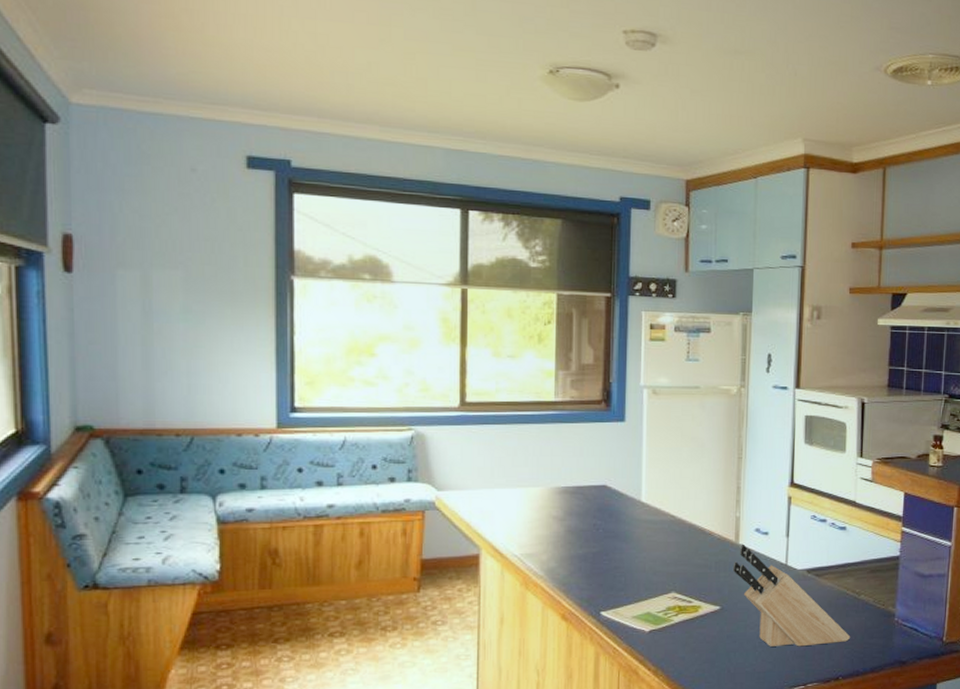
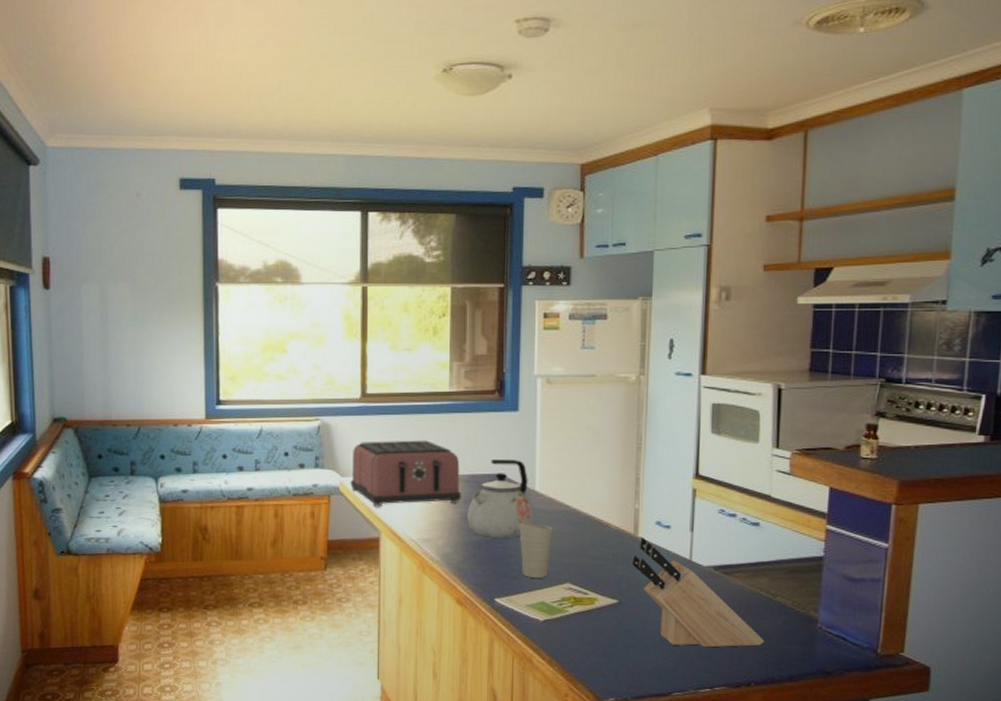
toaster: none [447,451,566,523] -> present [350,440,461,508]
kettle: none [573,471,640,550] -> present [467,459,534,538]
cup: none [625,534,660,589] -> present [519,523,554,578]

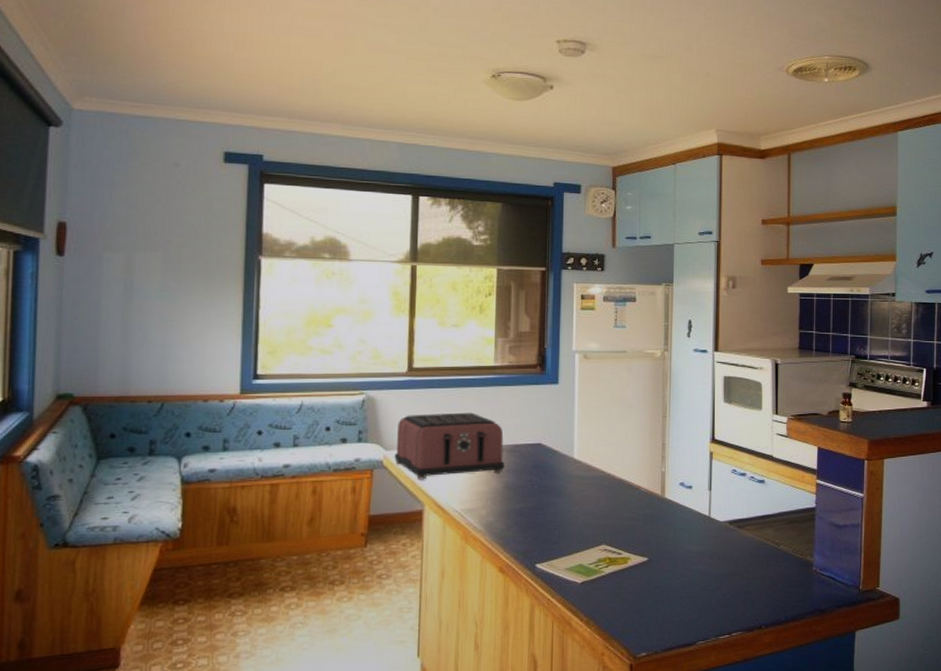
kettle: present [467,459,534,538] -> none [510,430,573,505]
cup: present [519,523,554,578] -> none [559,489,591,542]
knife block: present [631,537,765,648] -> none [659,497,772,597]

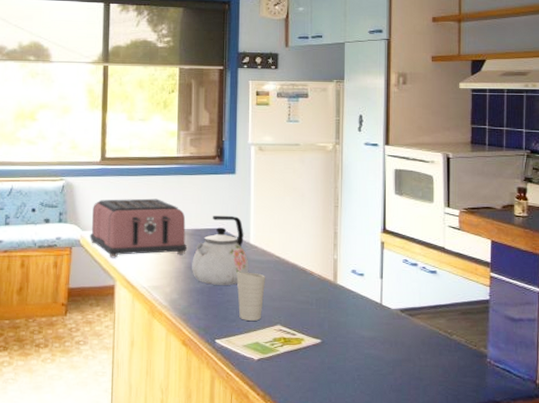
kettle: none [510,430,573,505] -> present [192,216,249,285]
cup: none [559,489,591,542] -> present [236,272,266,321]

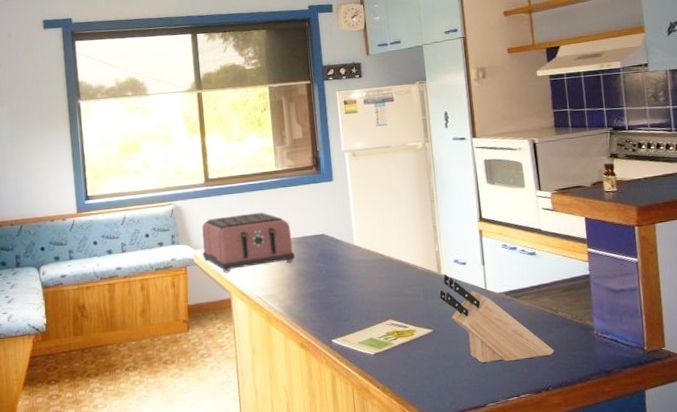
kettle: present [192,216,249,285] -> none [301,221,356,288]
cup: present [236,272,266,321] -> none [344,272,373,319]
knife block: none [332,283,445,382] -> present [438,274,555,363]

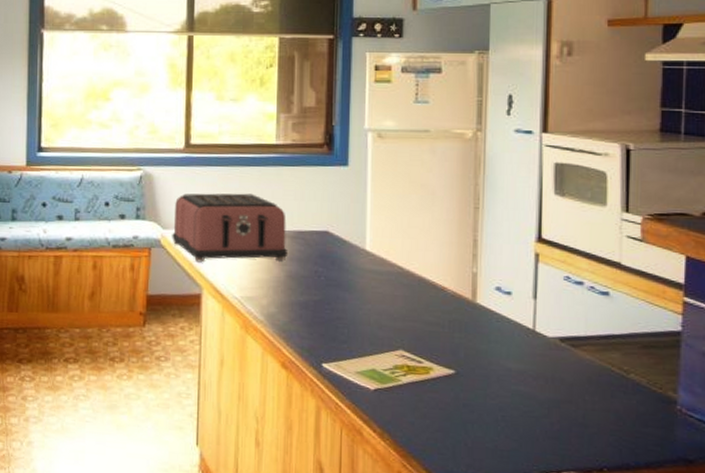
knife block: present [438,274,555,363] -> none [469,302,618,428]

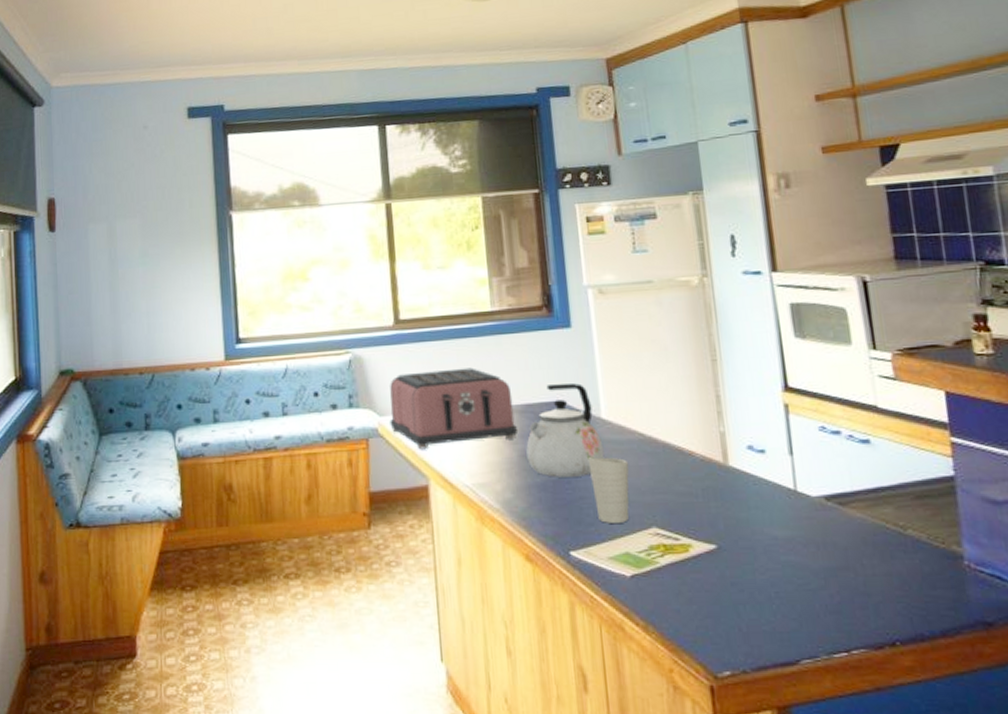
kettle: none [293,216,364,300] -> present [526,383,605,477]
cup: none [348,283,386,343] -> present [587,457,629,523]

